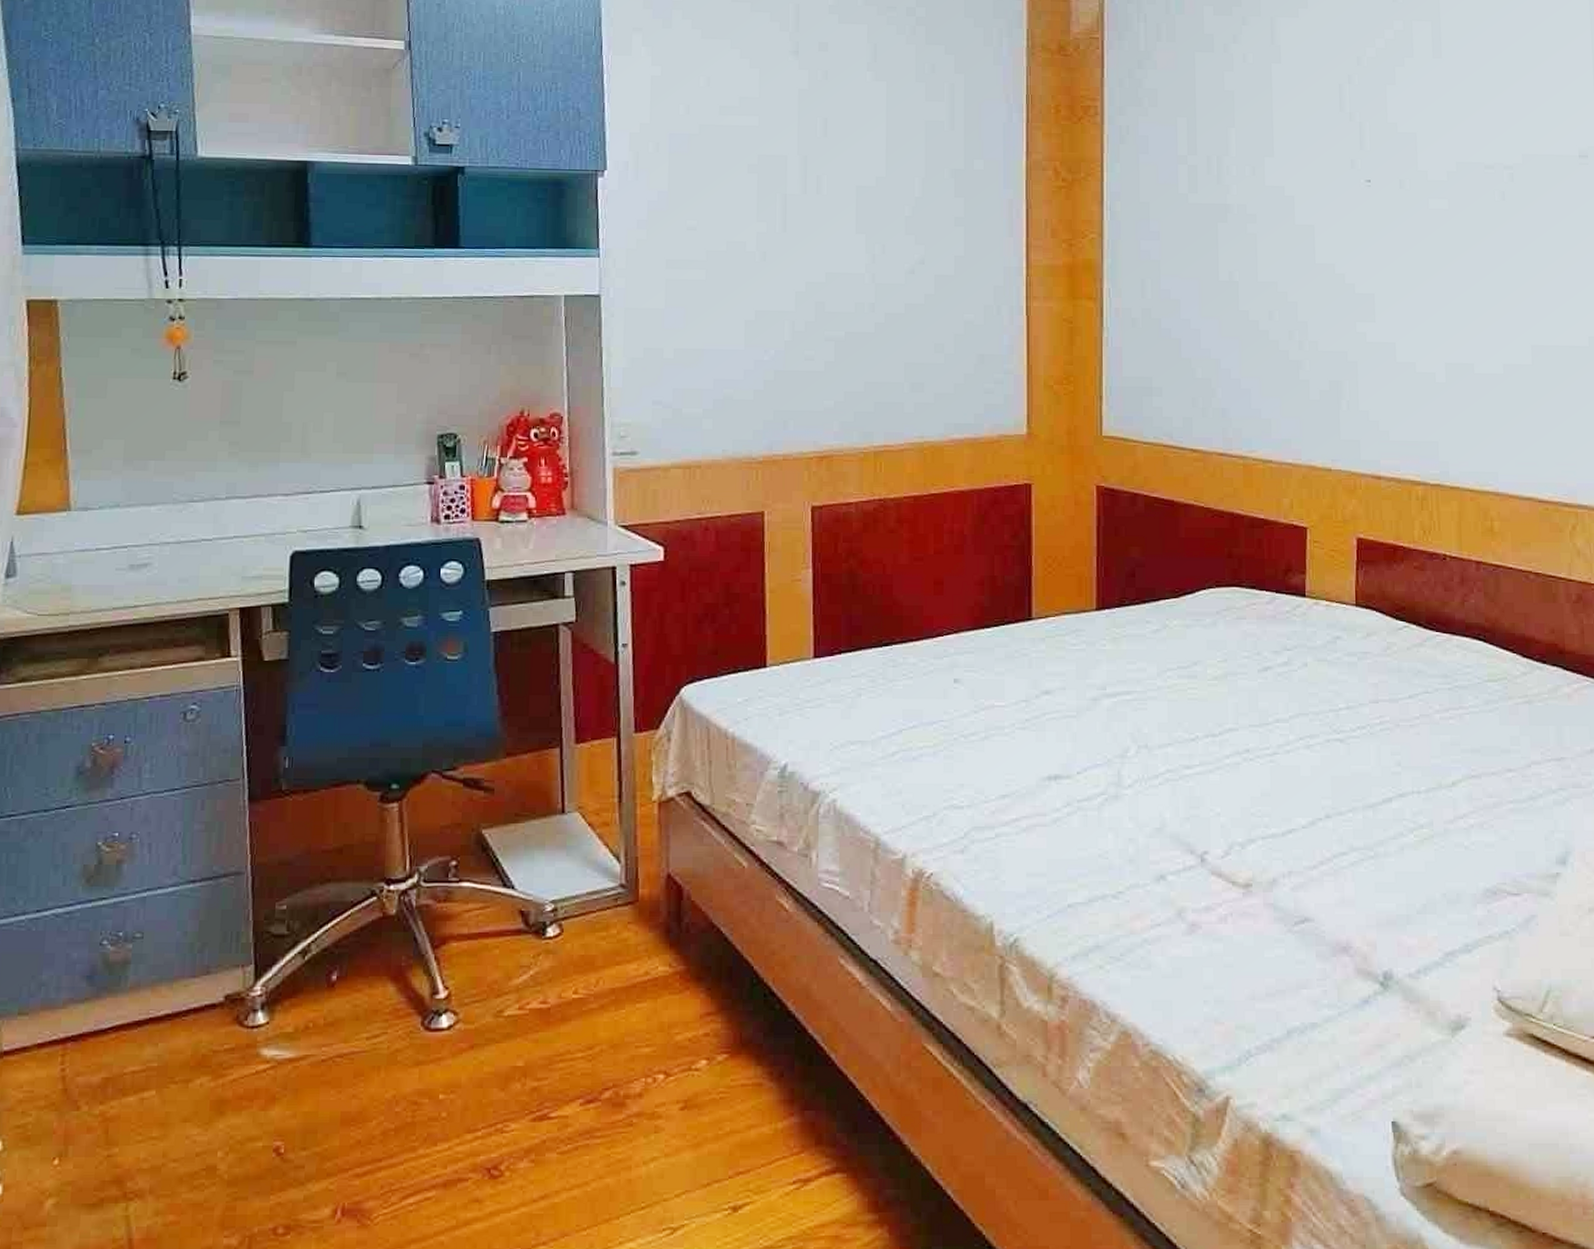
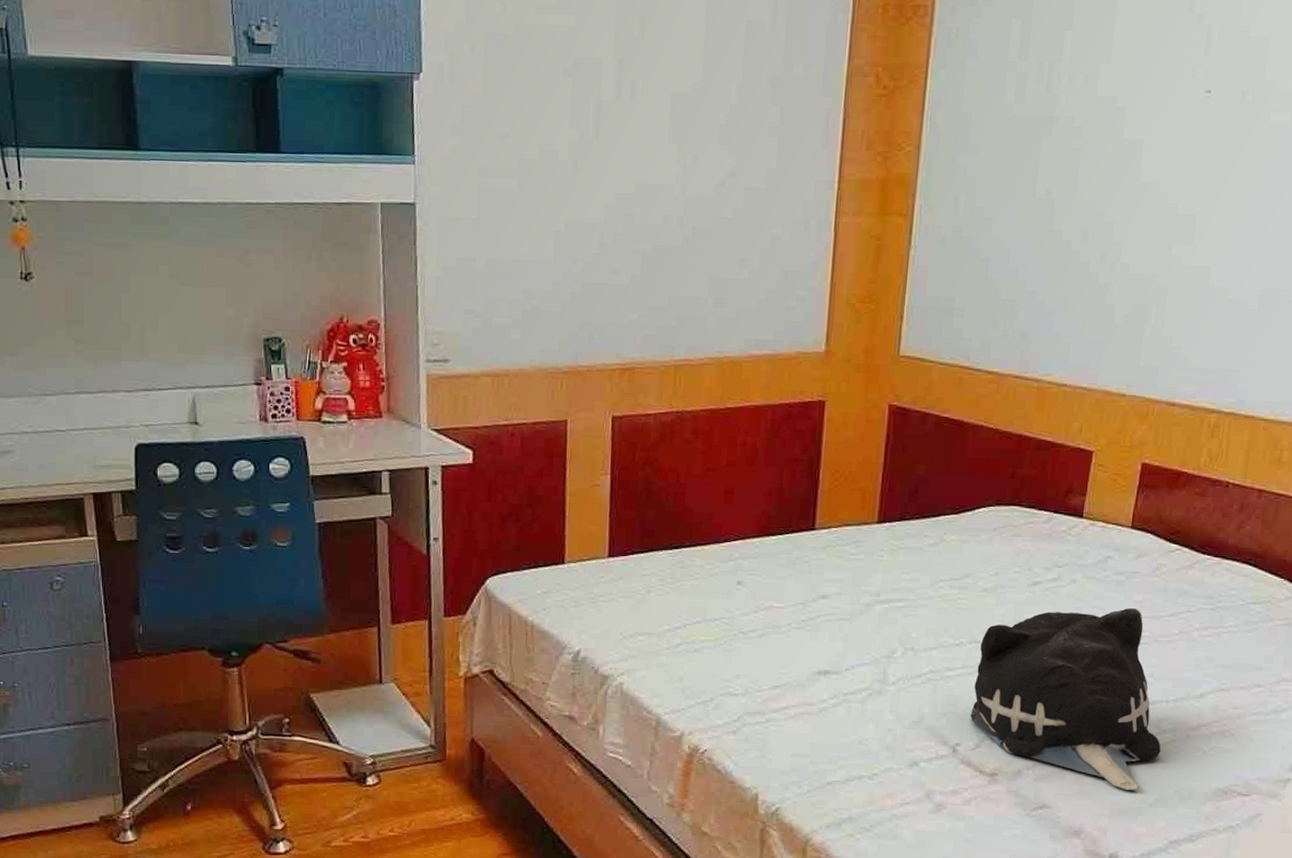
plush toy: none [1215,690,1420,896] -> present [970,607,1161,790]

